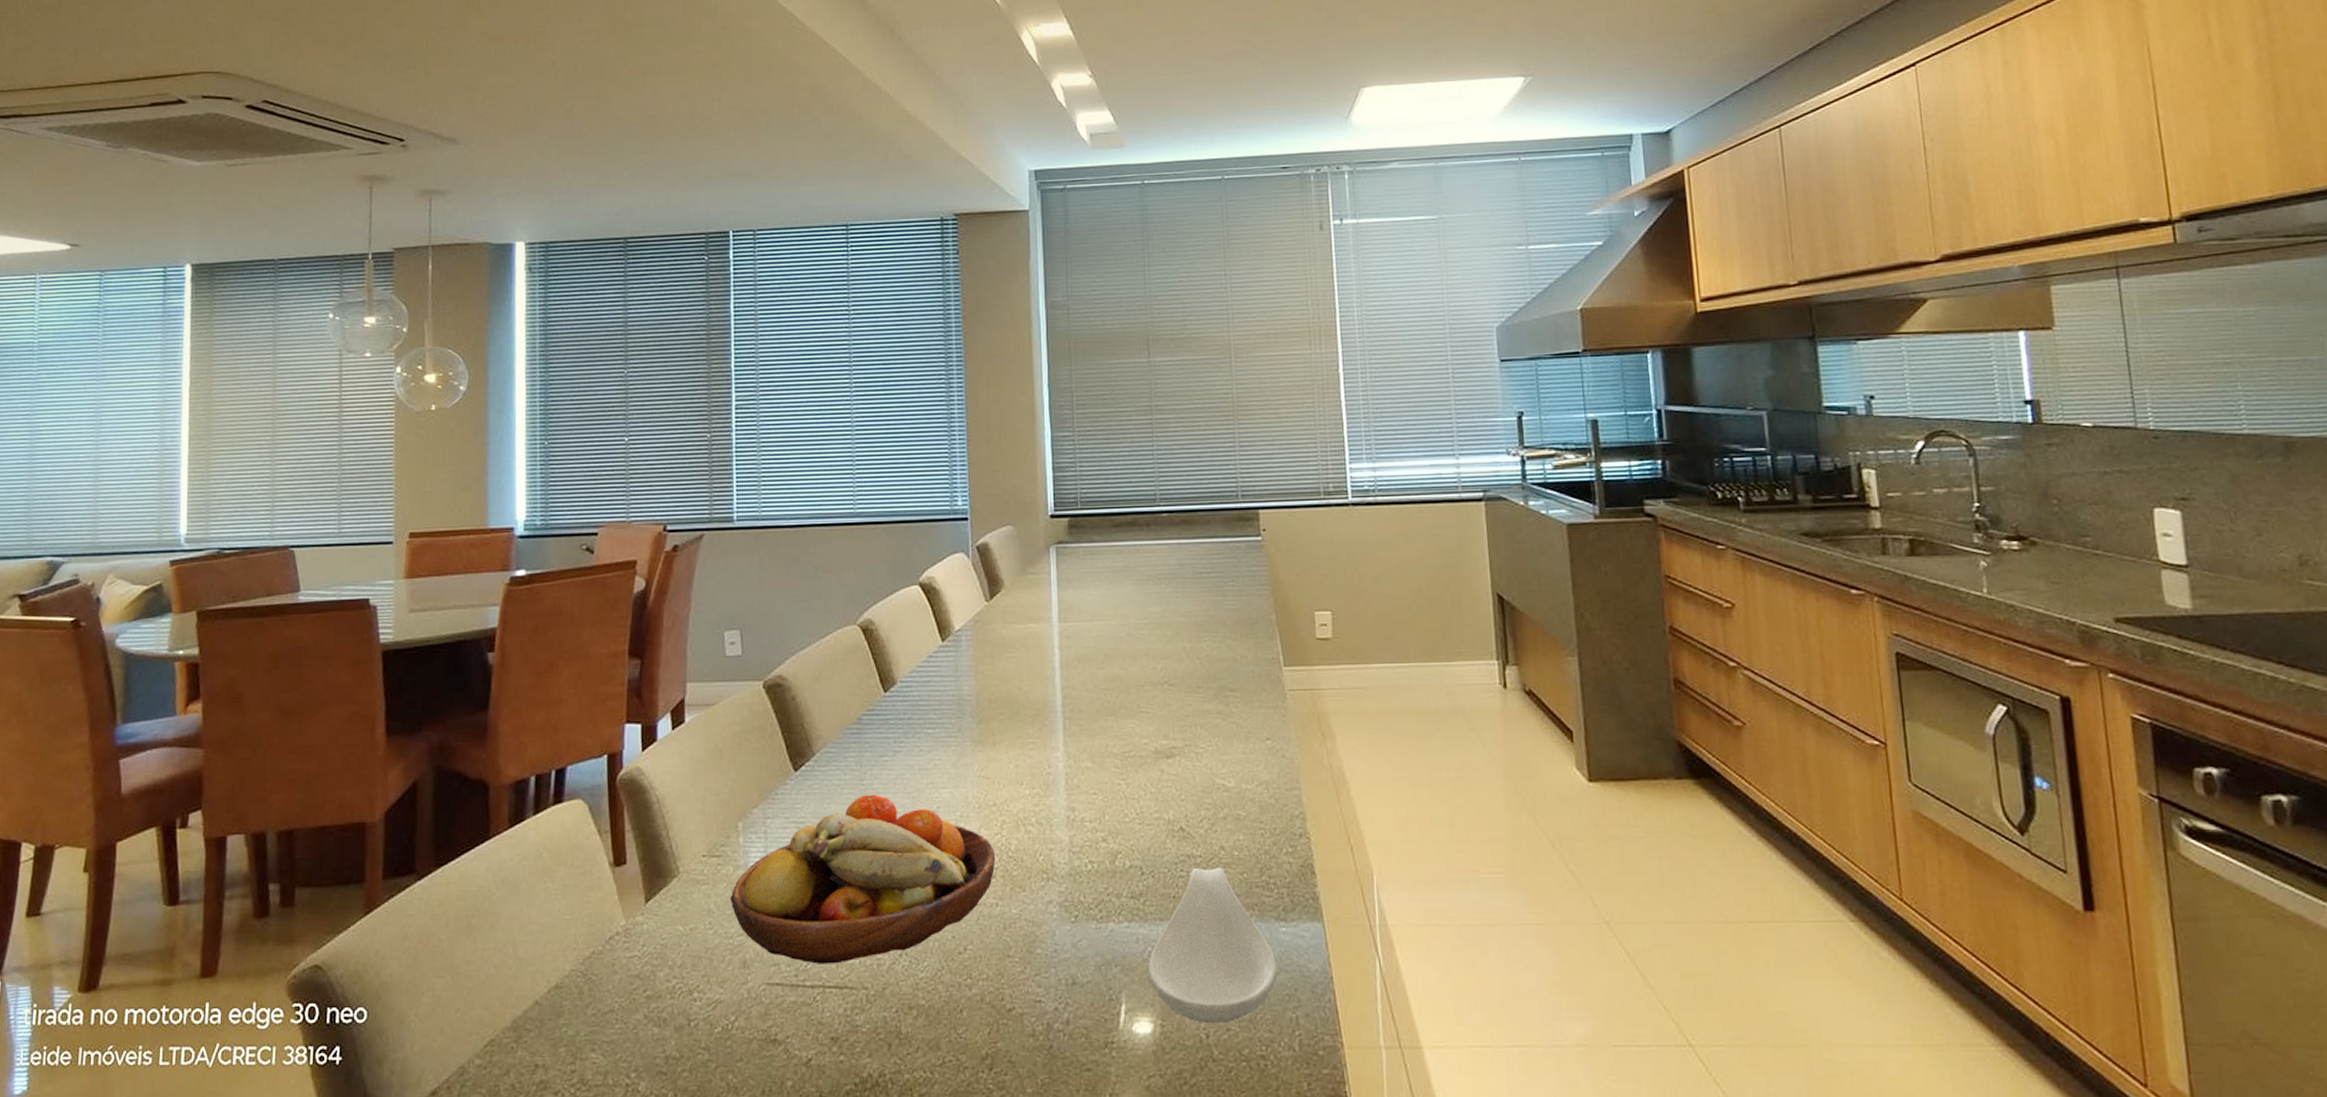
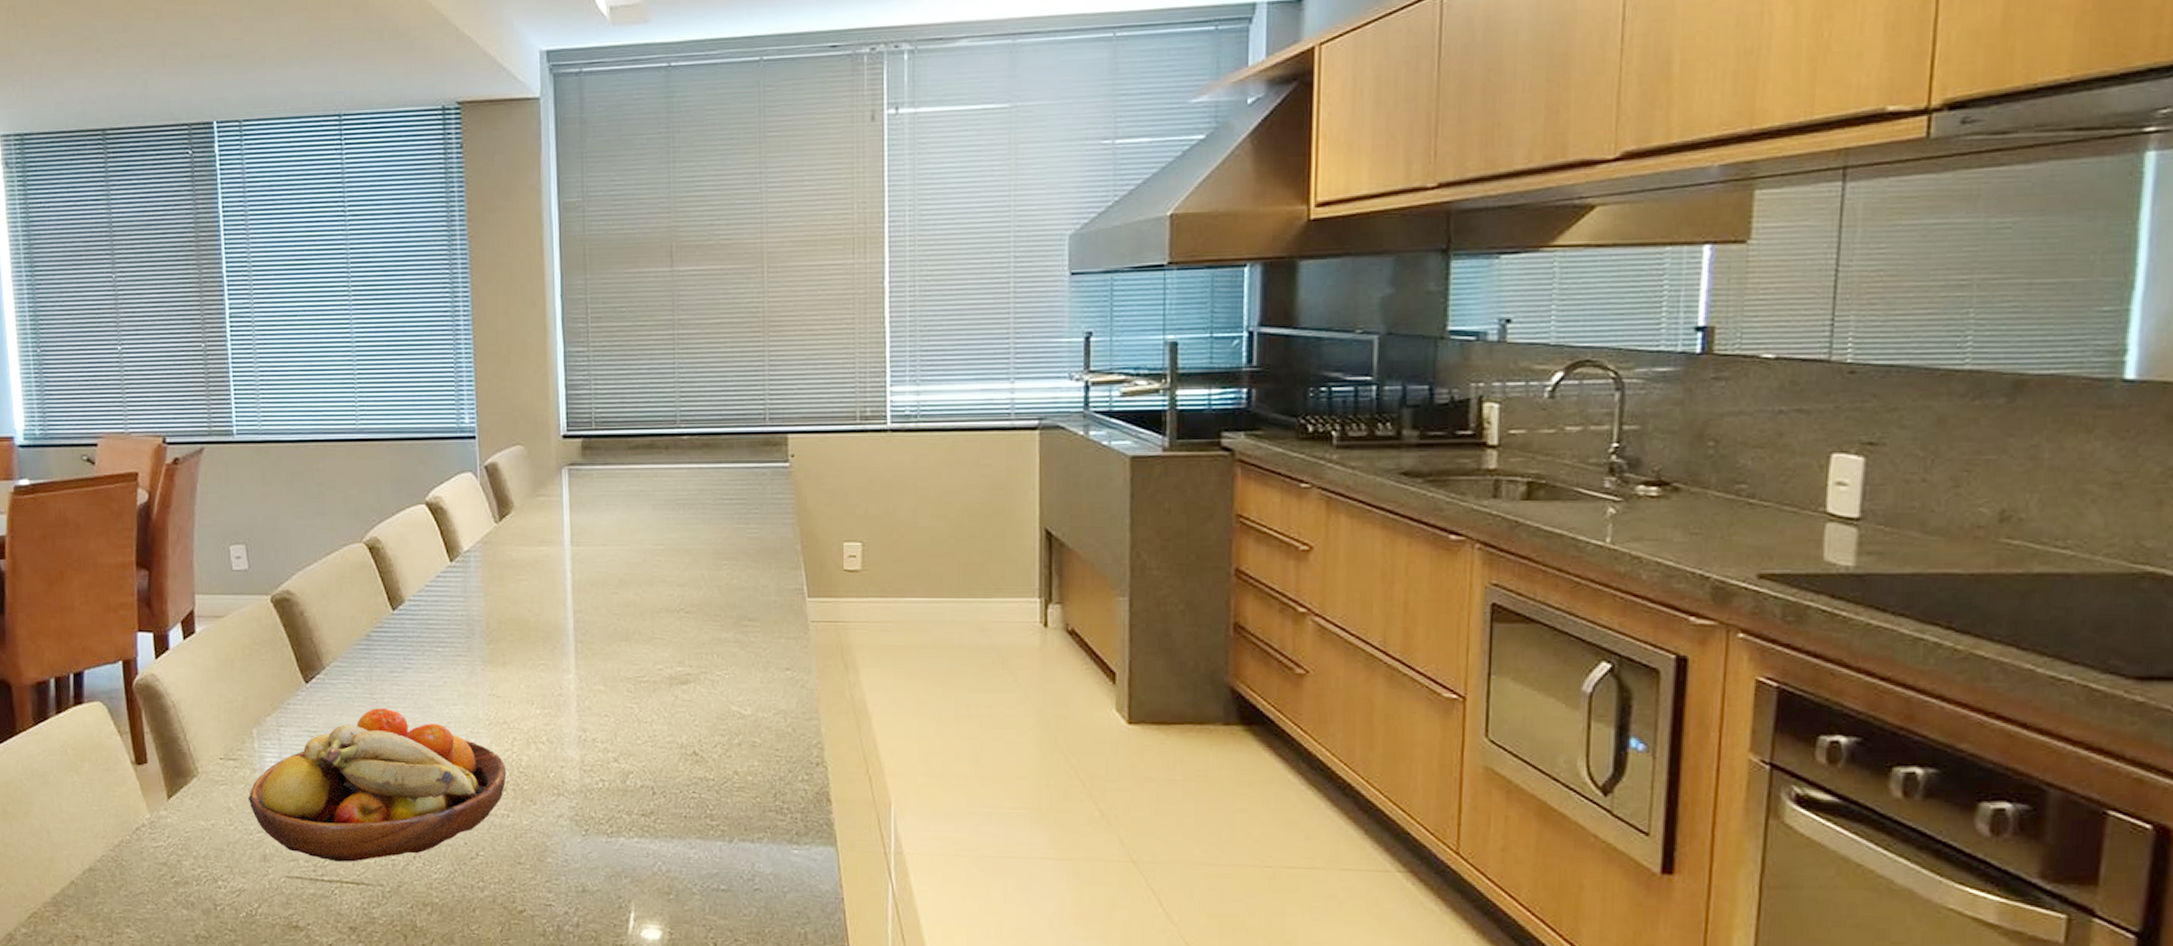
spoon rest: present [1148,867,1277,1024] -> none [658,789,788,935]

